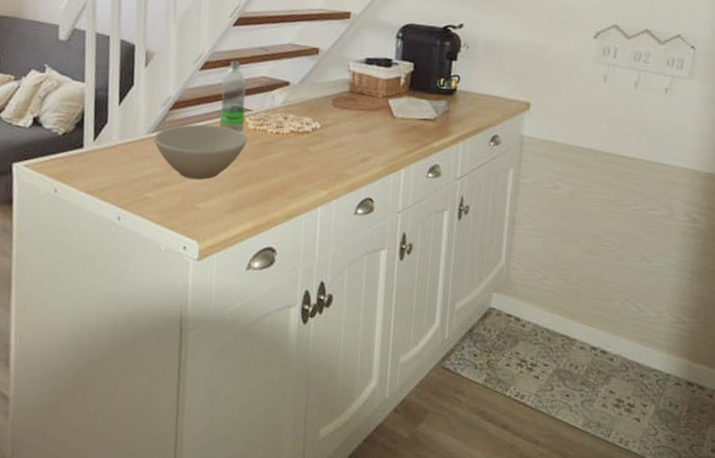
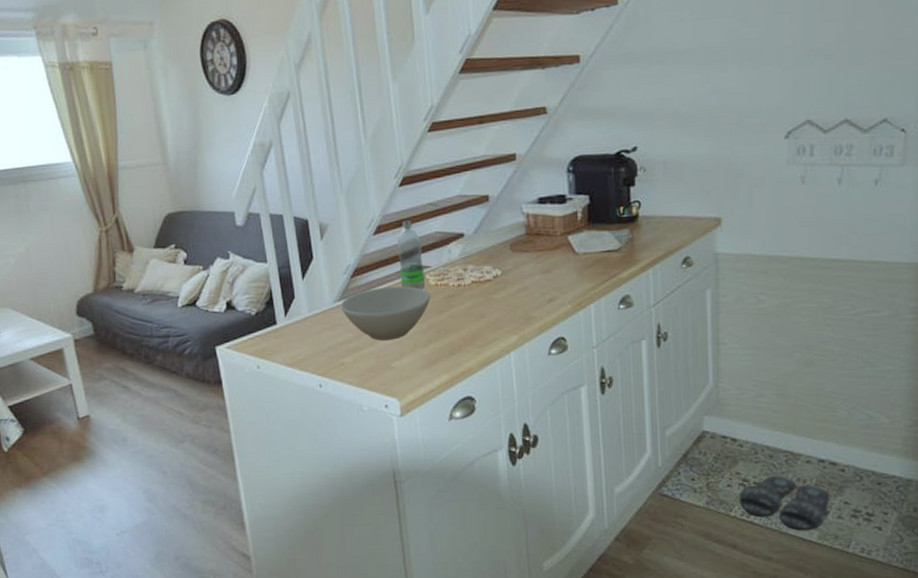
slippers: none [516,358,596,416] -> present [739,475,830,530]

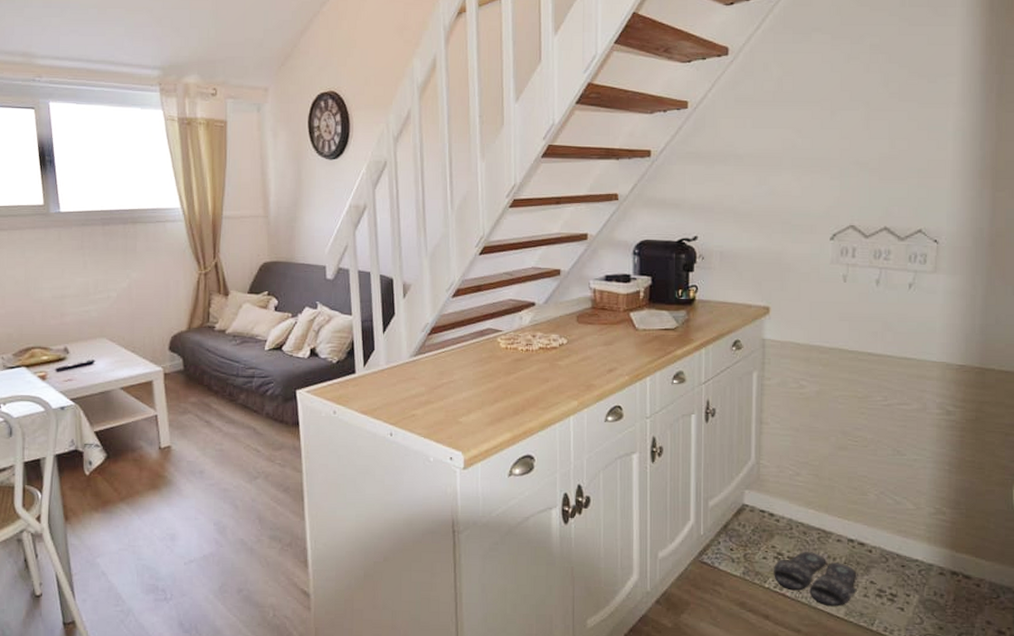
bowl: present [340,286,431,341] -> none [416,346,500,396]
bottle: present [396,221,426,291] -> none [472,287,497,353]

